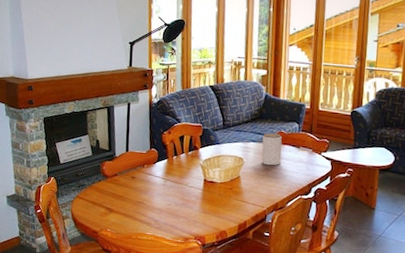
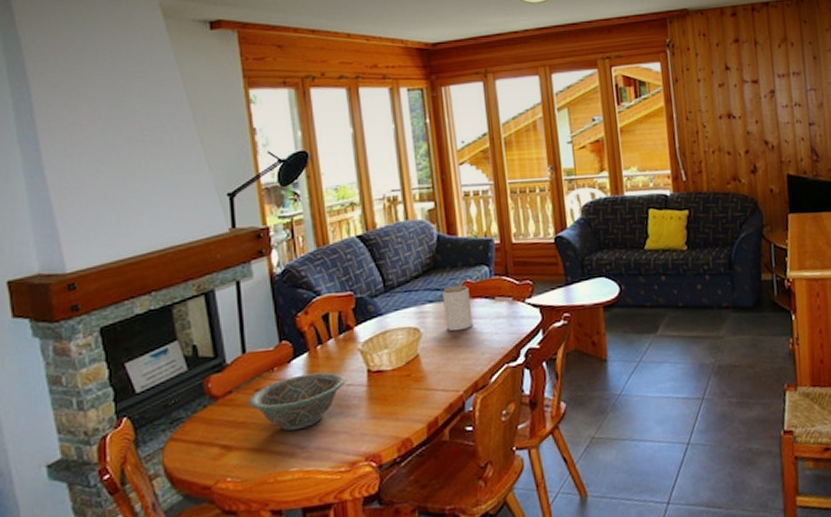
decorative bowl: none [126,173,188,209] -> present [249,372,345,431]

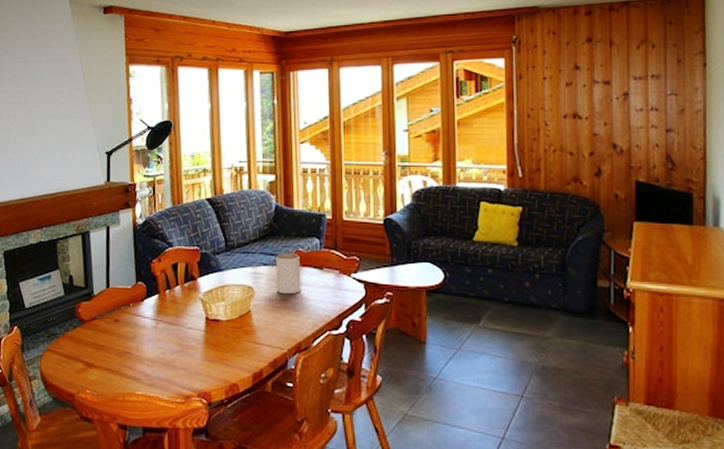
decorative bowl: present [249,372,345,431] -> none [108,313,186,360]

